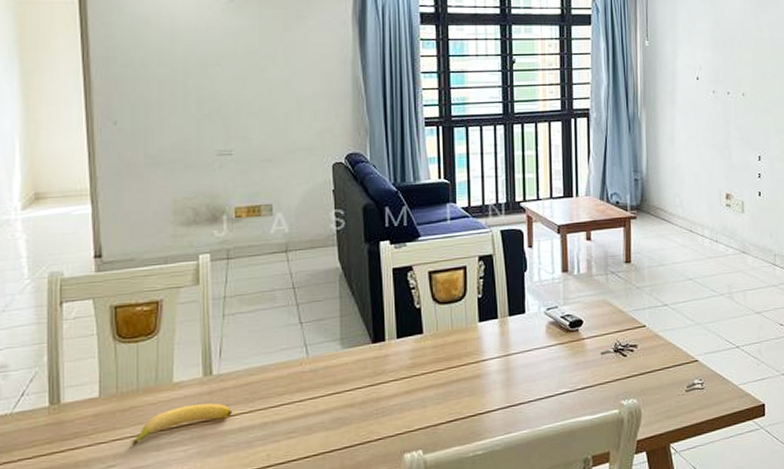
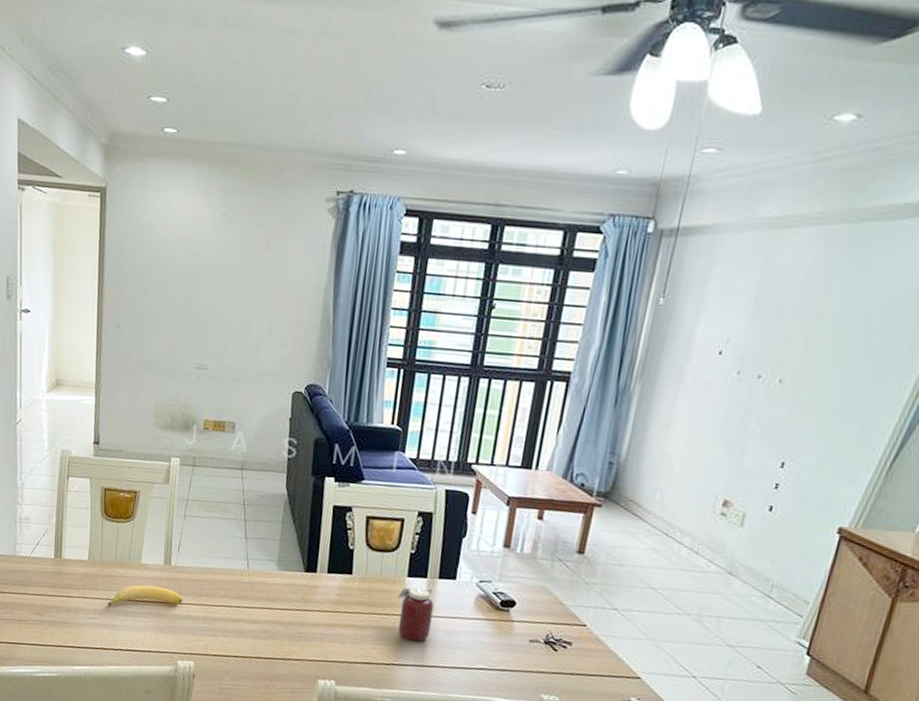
jar: none [471,327,511,385] -> present [396,588,434,642]

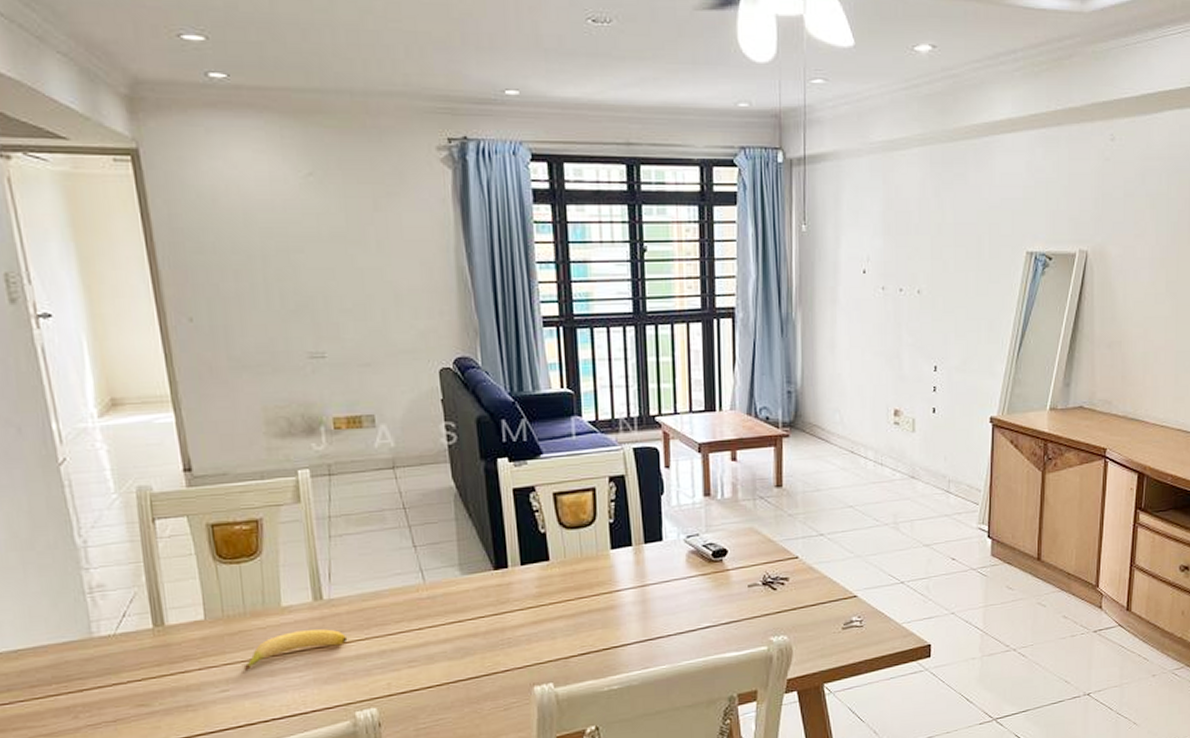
jar: present [396,588,434,642] -> none [603,555,647,617]

